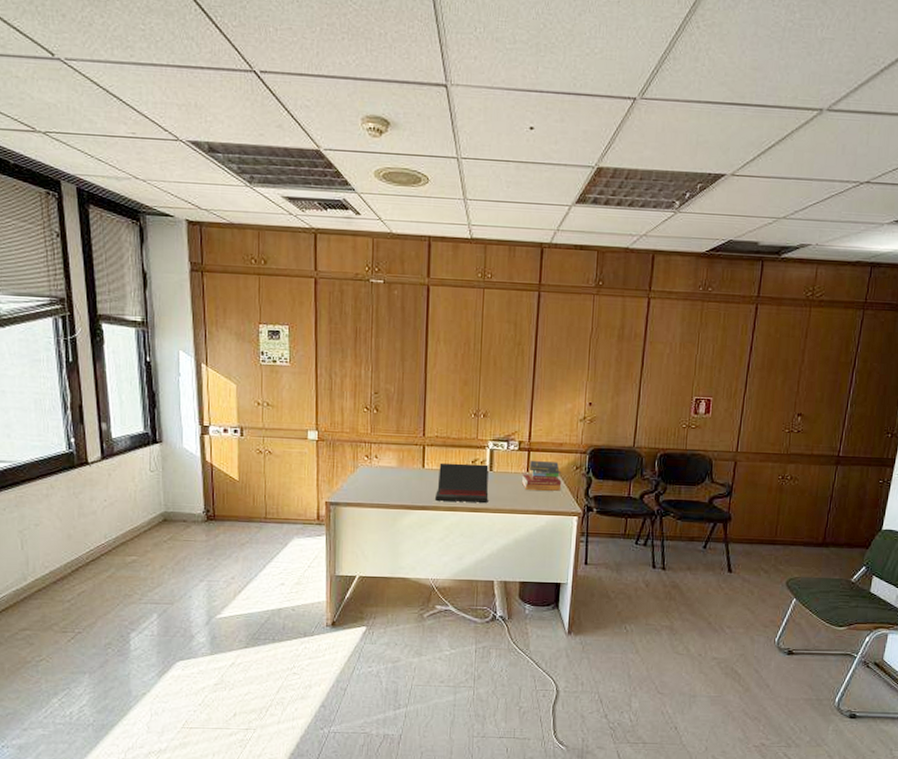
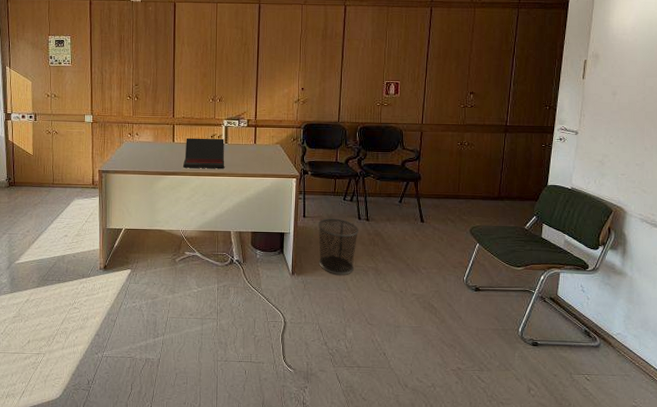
books: present [521,460,562,491] -> none [250,134,282,158]
trash can: none [602,565,652,635] -> present [318,218,358,275]

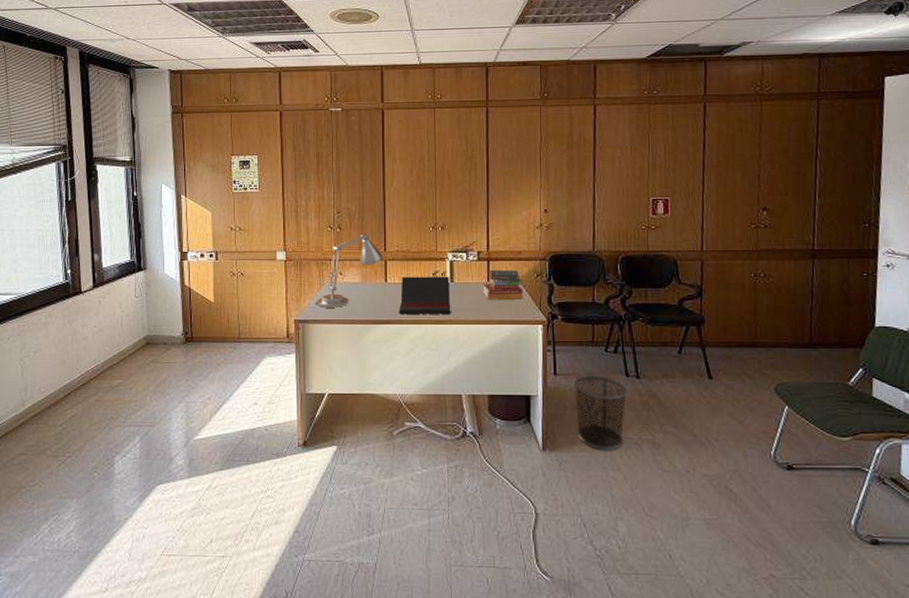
desk lamp: none [116,103,172,161] -> present [316,234,383,308]
books: none [250,134,282,158] -> present [482,269,524,299]

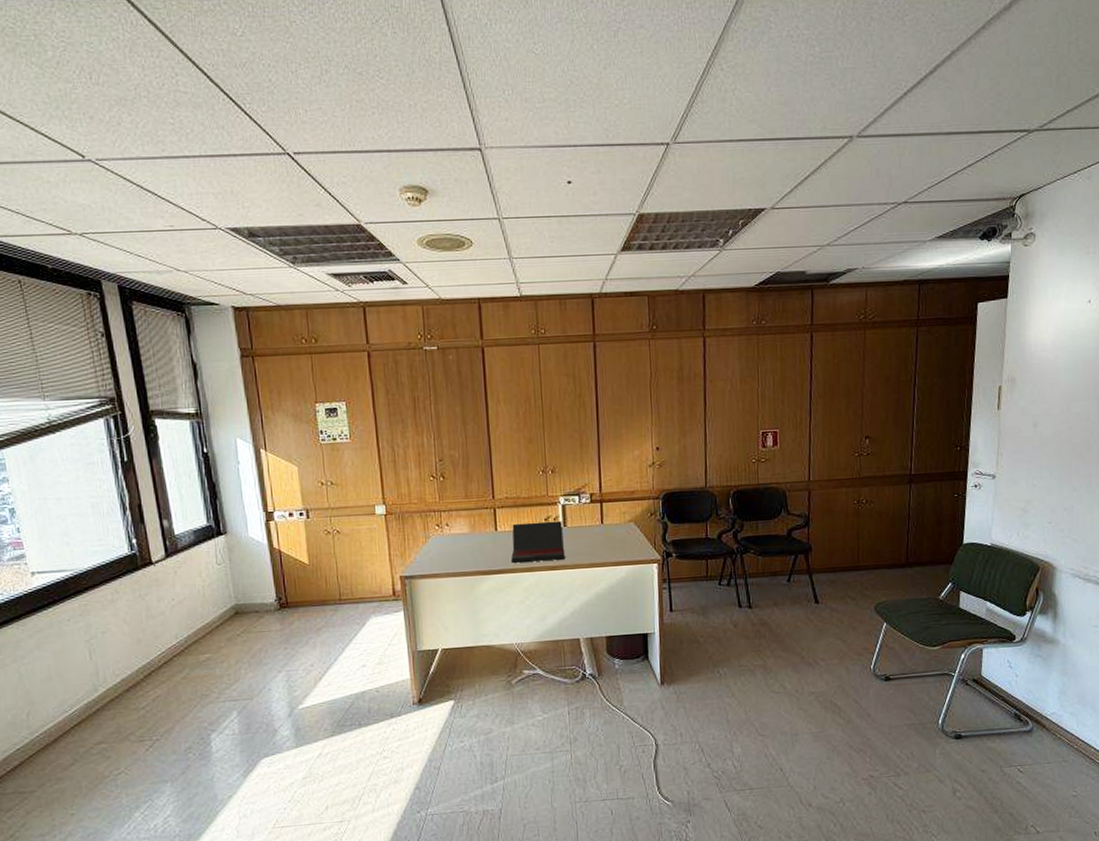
desk lamp: present [316,234,383,308] -> none [422,481,492,562]
books: present [482,269,524,299] -> none [596,511,638,542]
trash can: present [573,375,627,450] -> none [689,608,740,679]

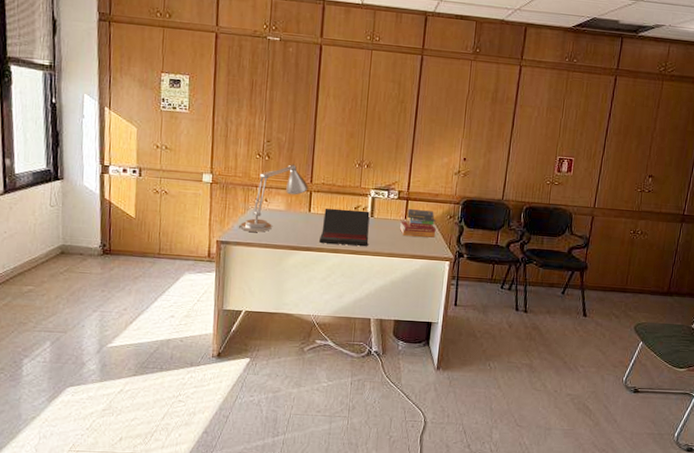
desk lamp: none [422,481,492,562] -> present [239,164,309,232]
books: none [596,511,638,542] -> present [399,208,436,238]

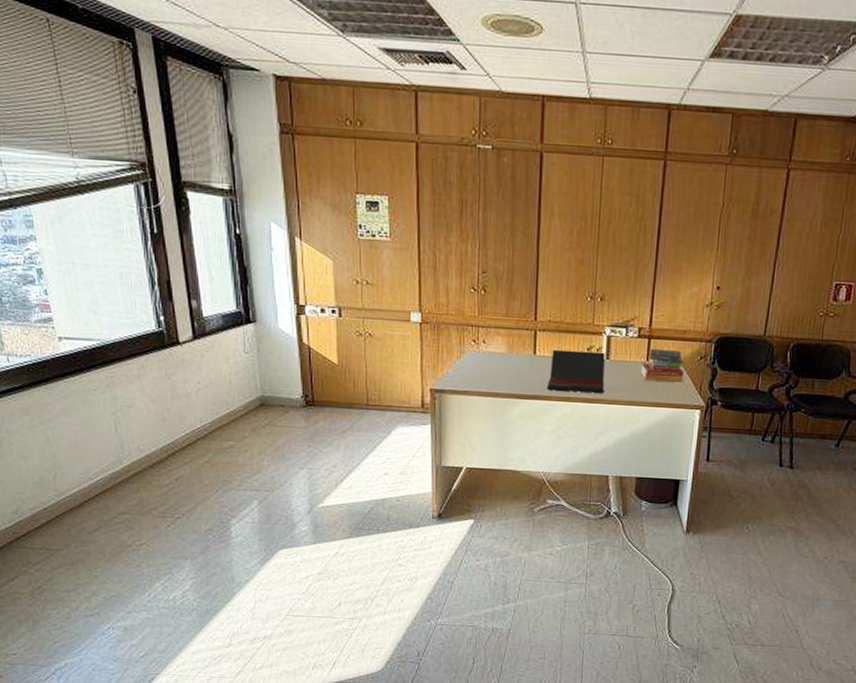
desk lamp: present [239,164,309,232] -> none [455,299,533,379]

